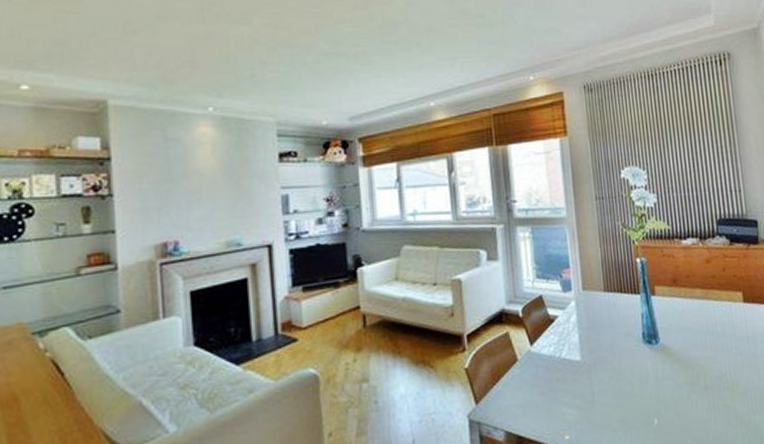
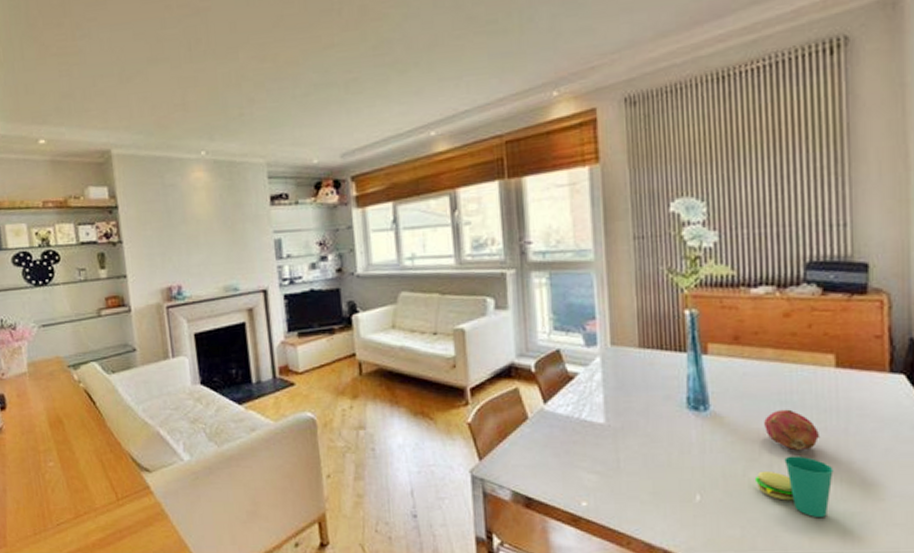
cup: none [696,377,750,429] -> present [756,456,833,517]
fruit: none [699,338,738,374] -> present [764,409,820,451]

